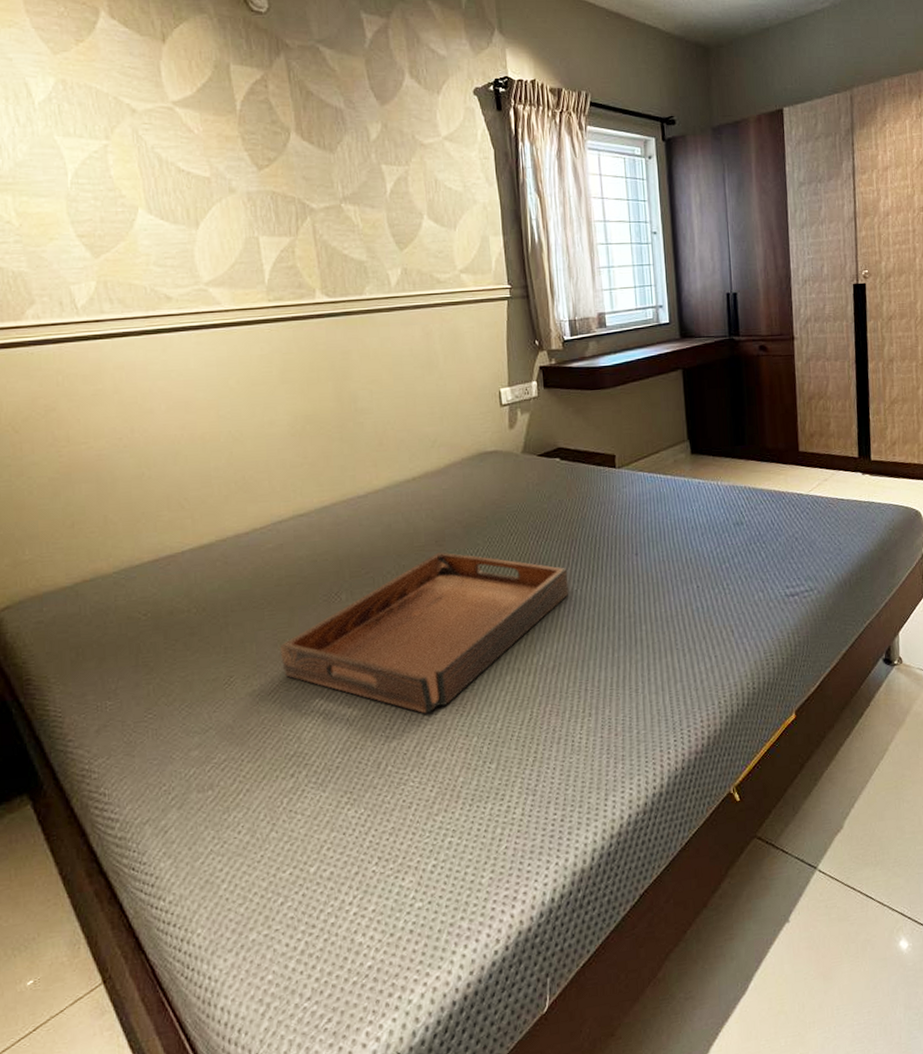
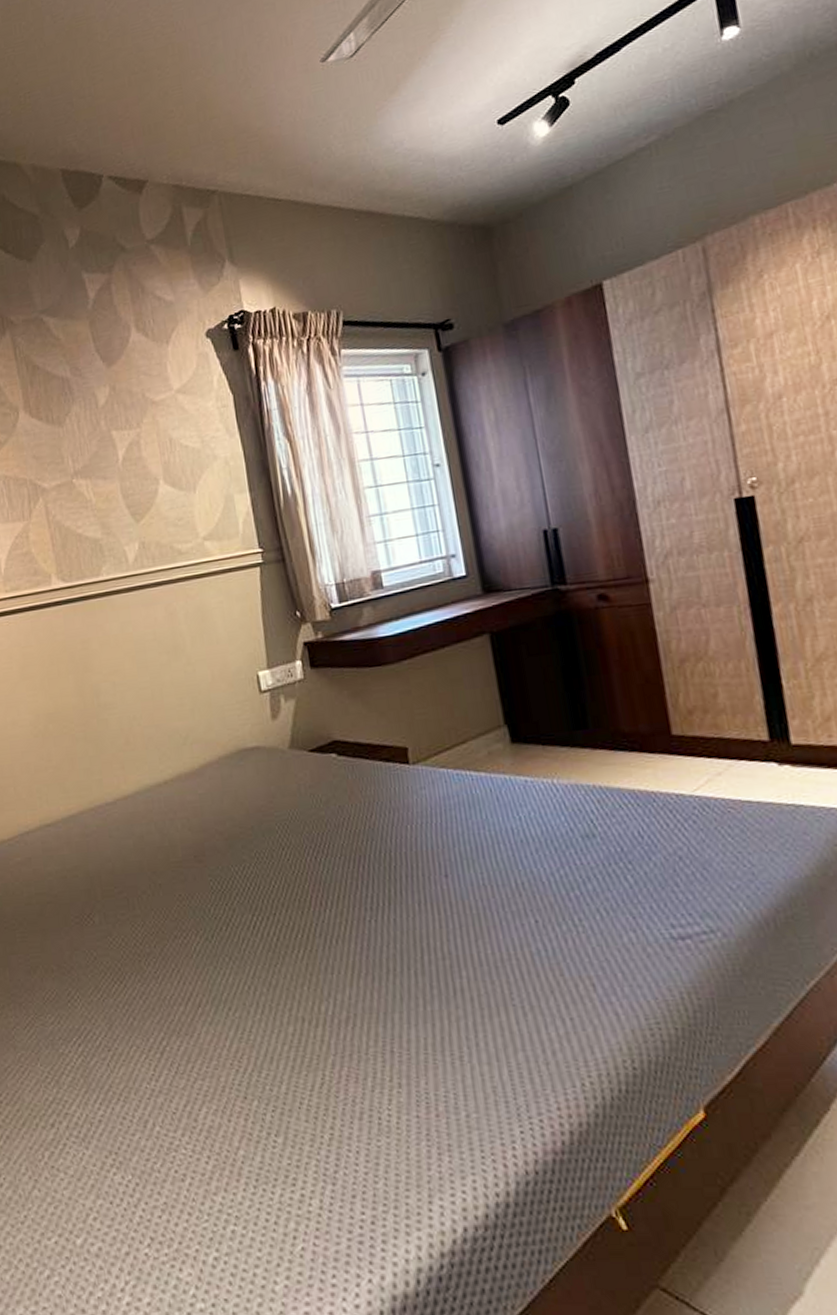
serving tray: present [279,552,569,714] -> none [33,869,361,1066]

